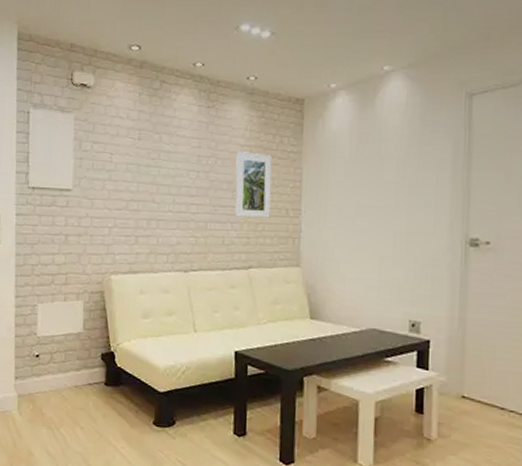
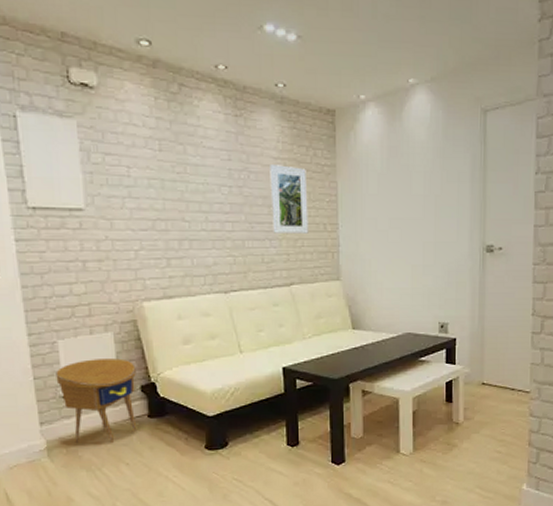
side table: none [32,323,99,405] -> present [56,358,136,443]

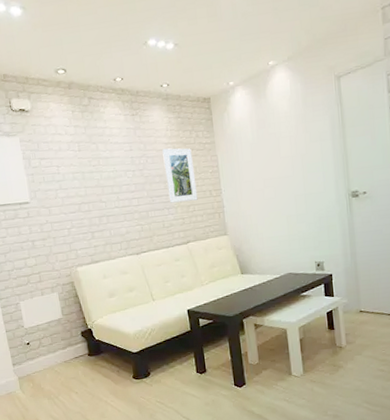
side table: present [56,358,136,443] -> none [20,312,81,378]

